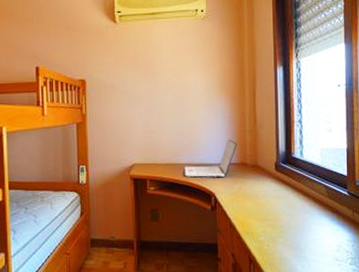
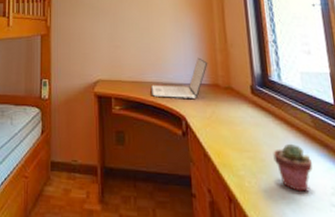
potted succulent: none [290,211,324,251] -> present [273,143,313,192]

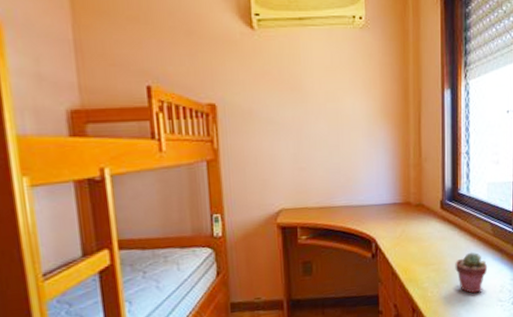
laptop: present [151,57,208,100] -> none [341,175,401,221]

